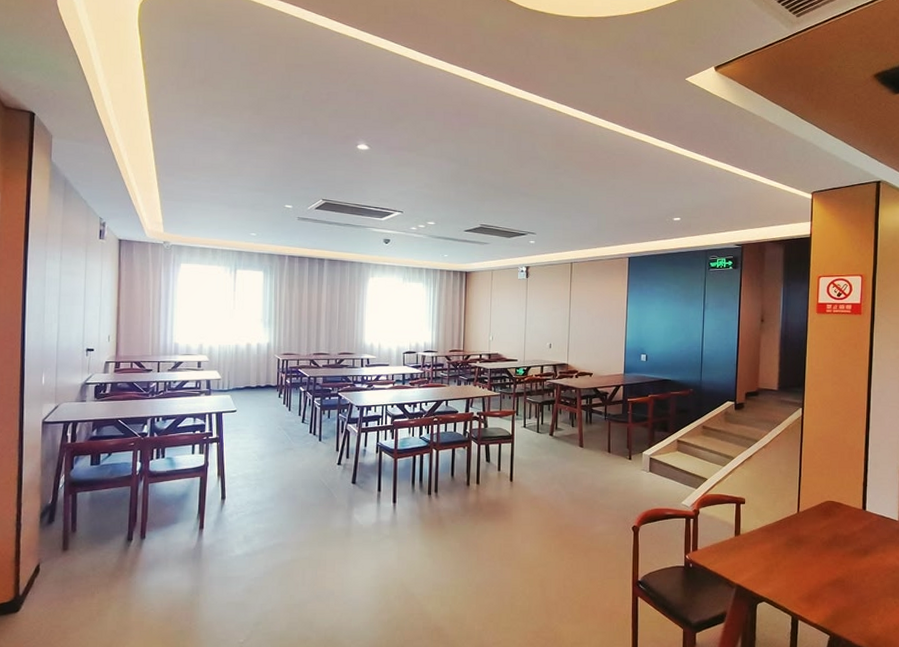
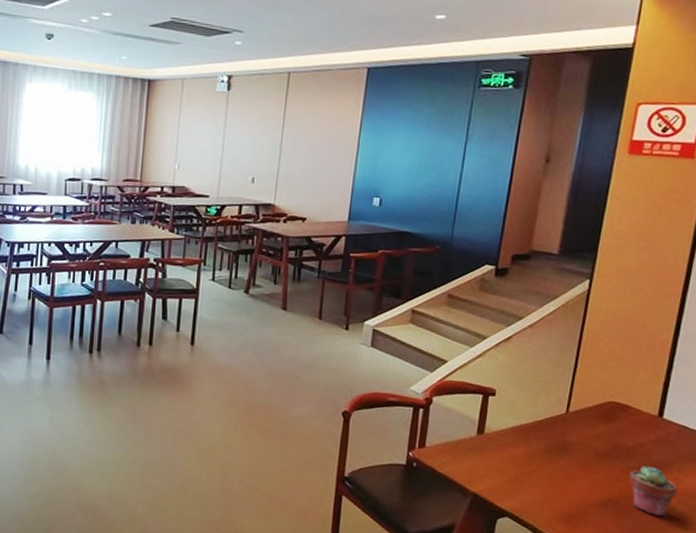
potted succulent: none [848,550,883,589] -> present [629,465,677,517]

